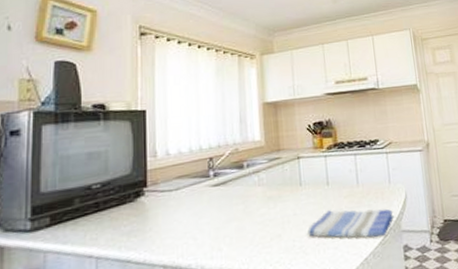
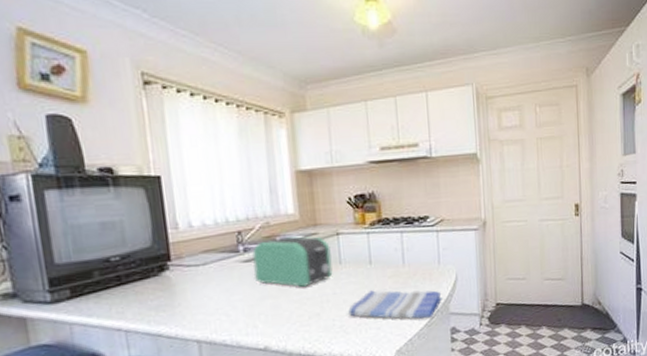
toaster: none [221,160,294,210] -> present [252,235,333,288]

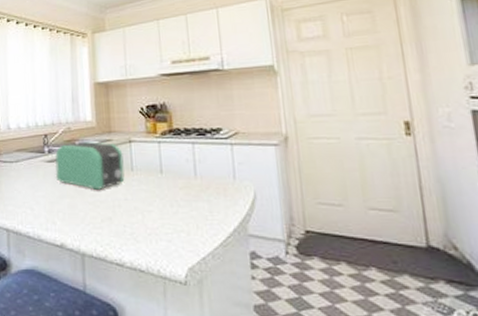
dish towel: present [348,290,442,320] -> none [139,200,239,238]

